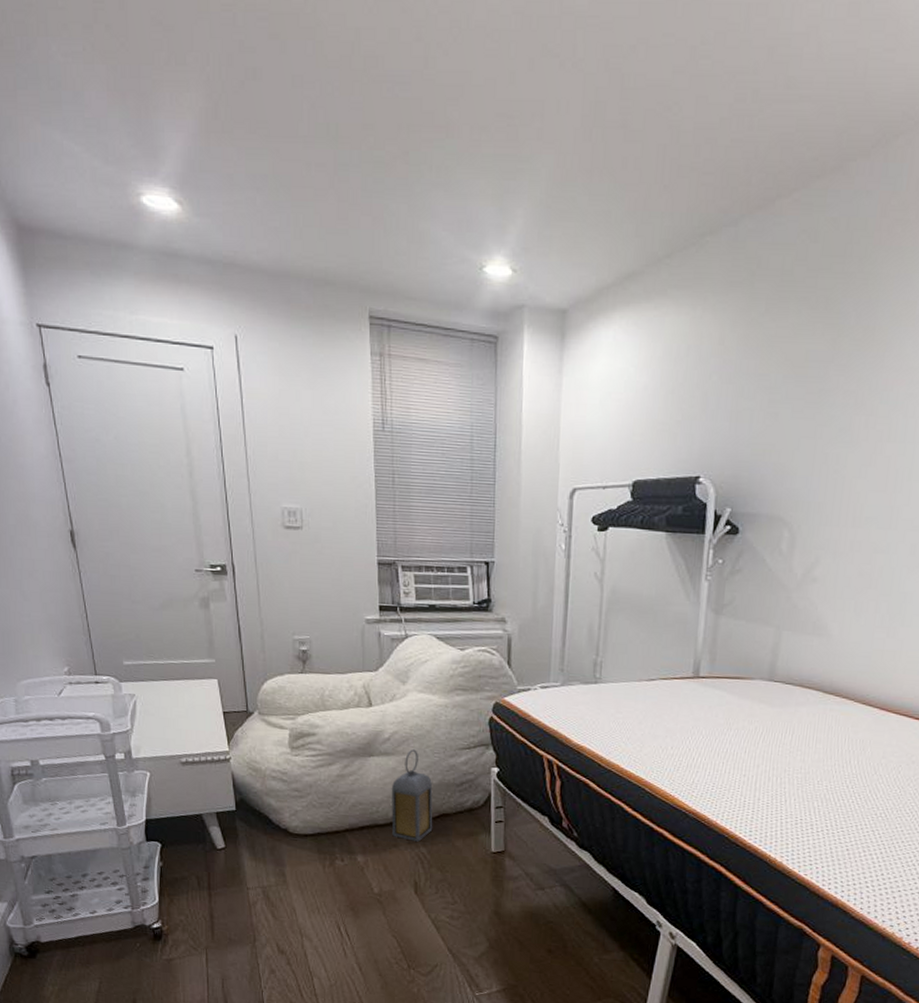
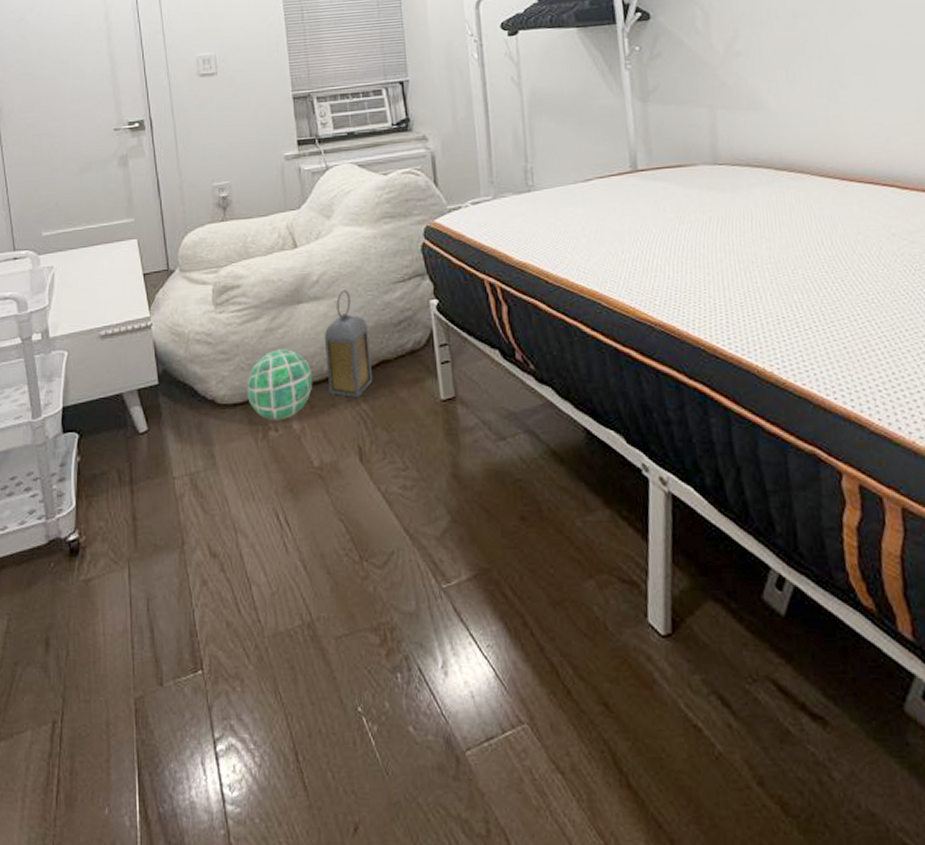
volleyball: none [318,793,378,853] -> present [247,349,313,421]

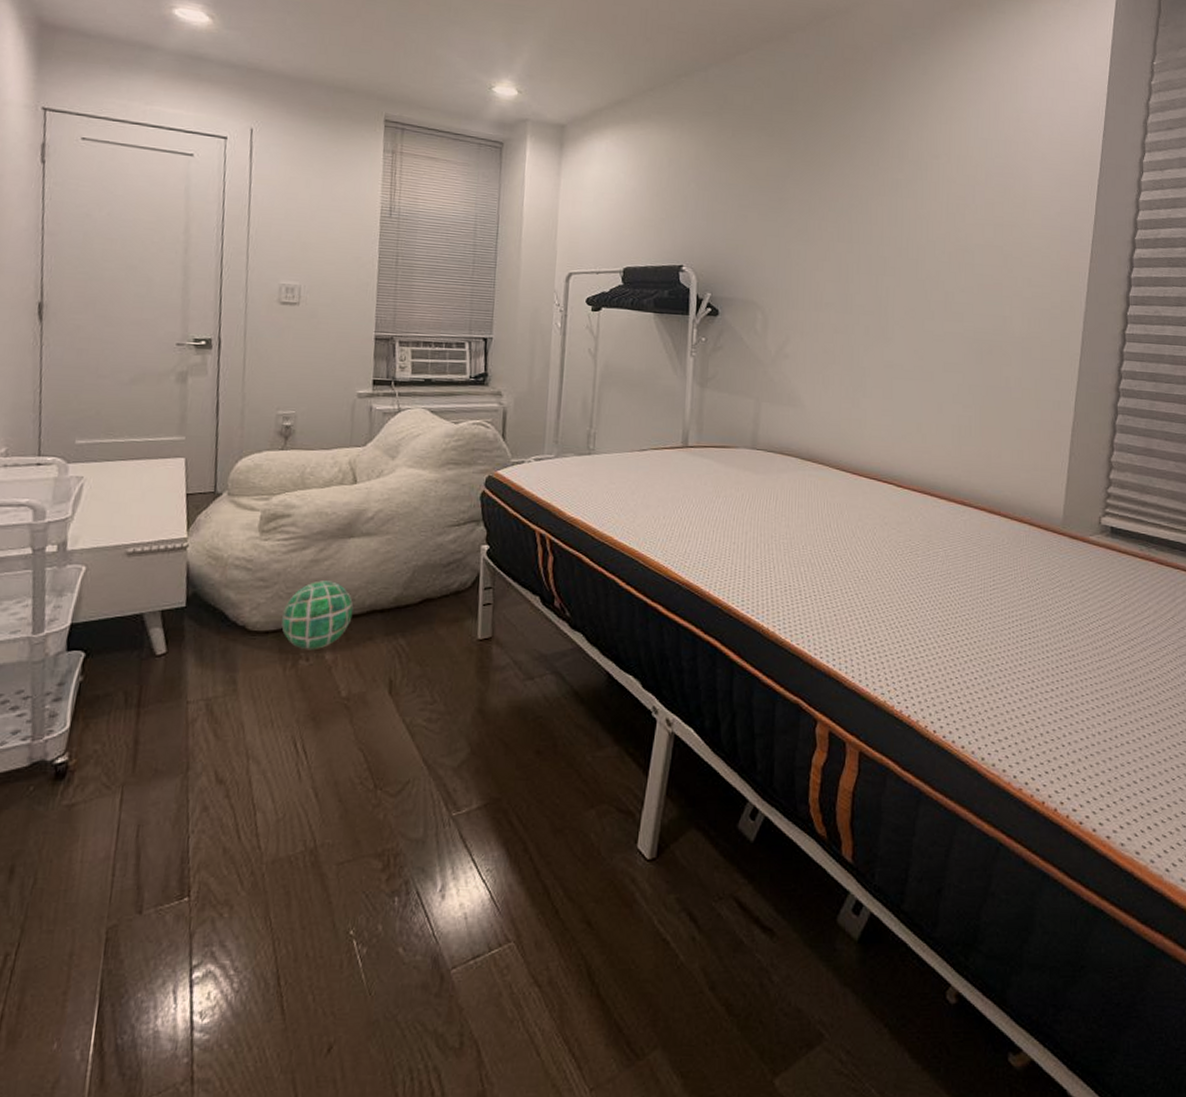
lantern: present [324,289,373,398] -> none [368,528,417,632]

